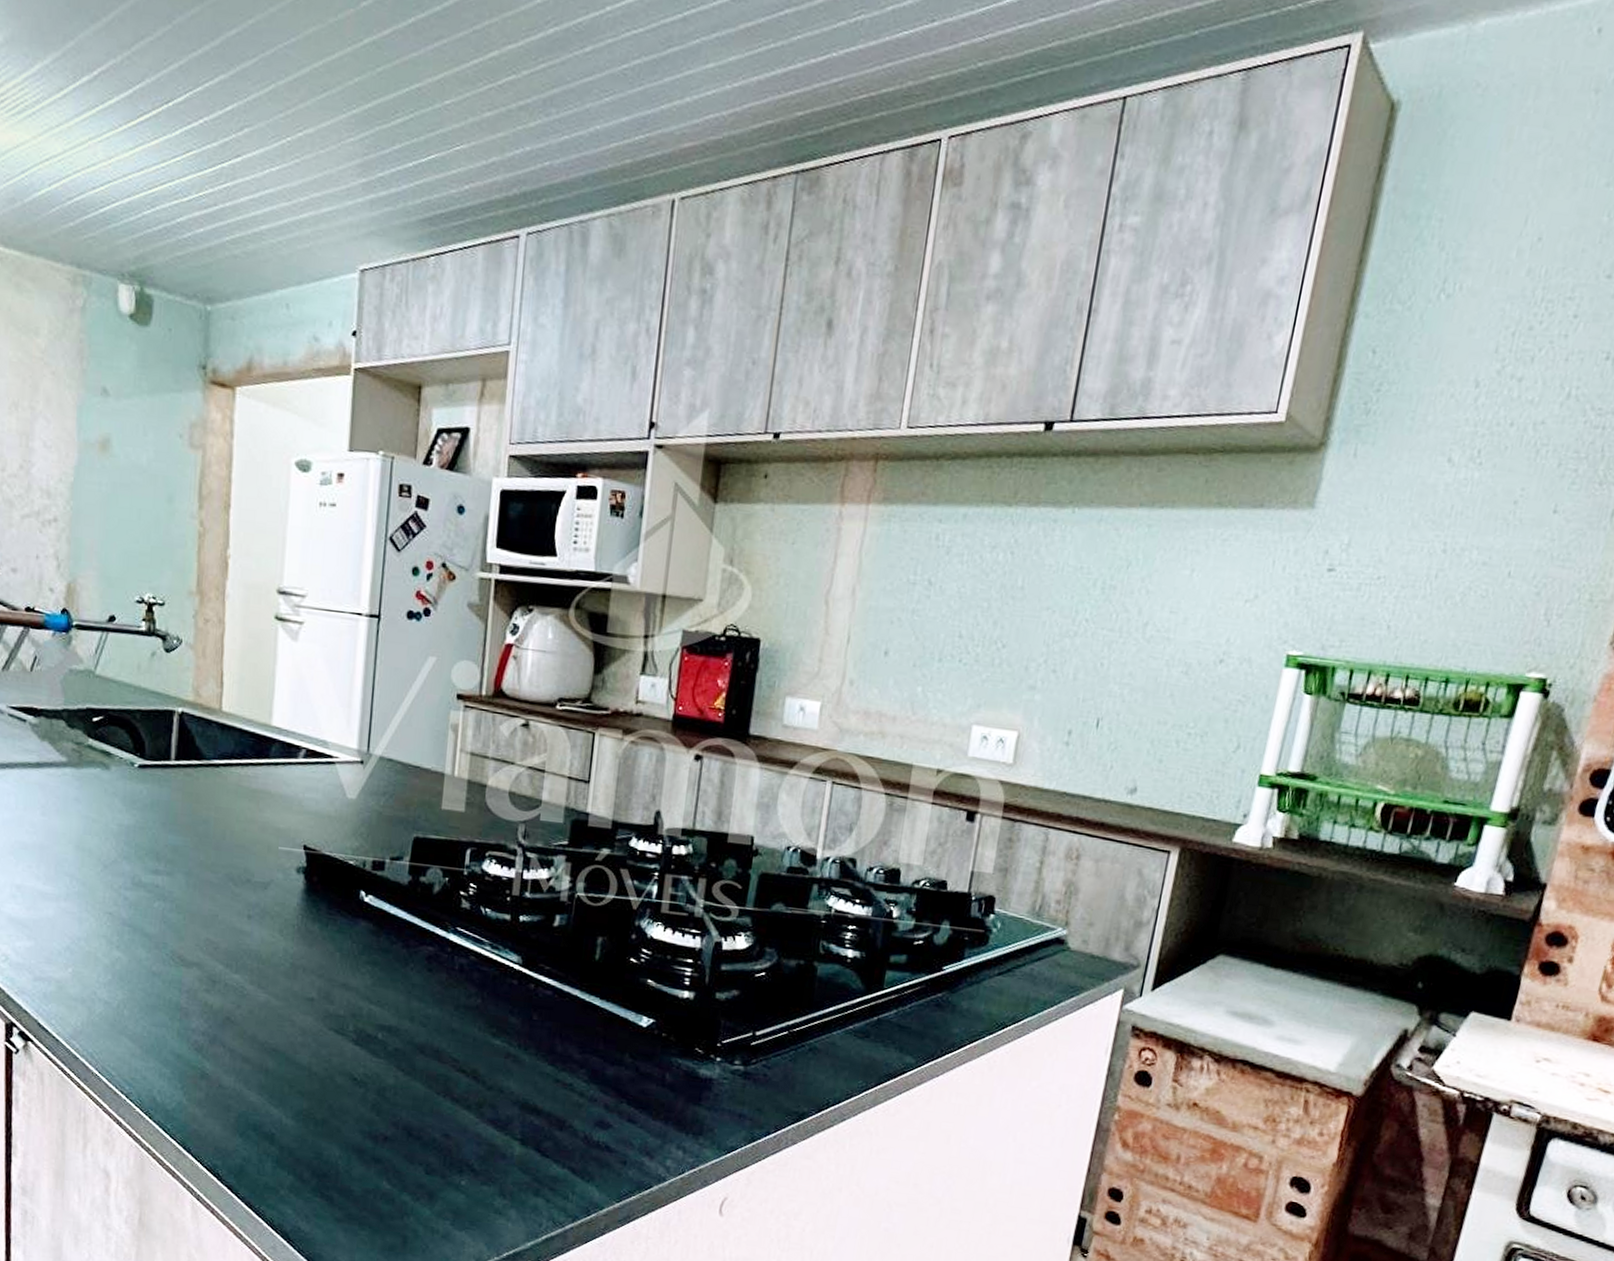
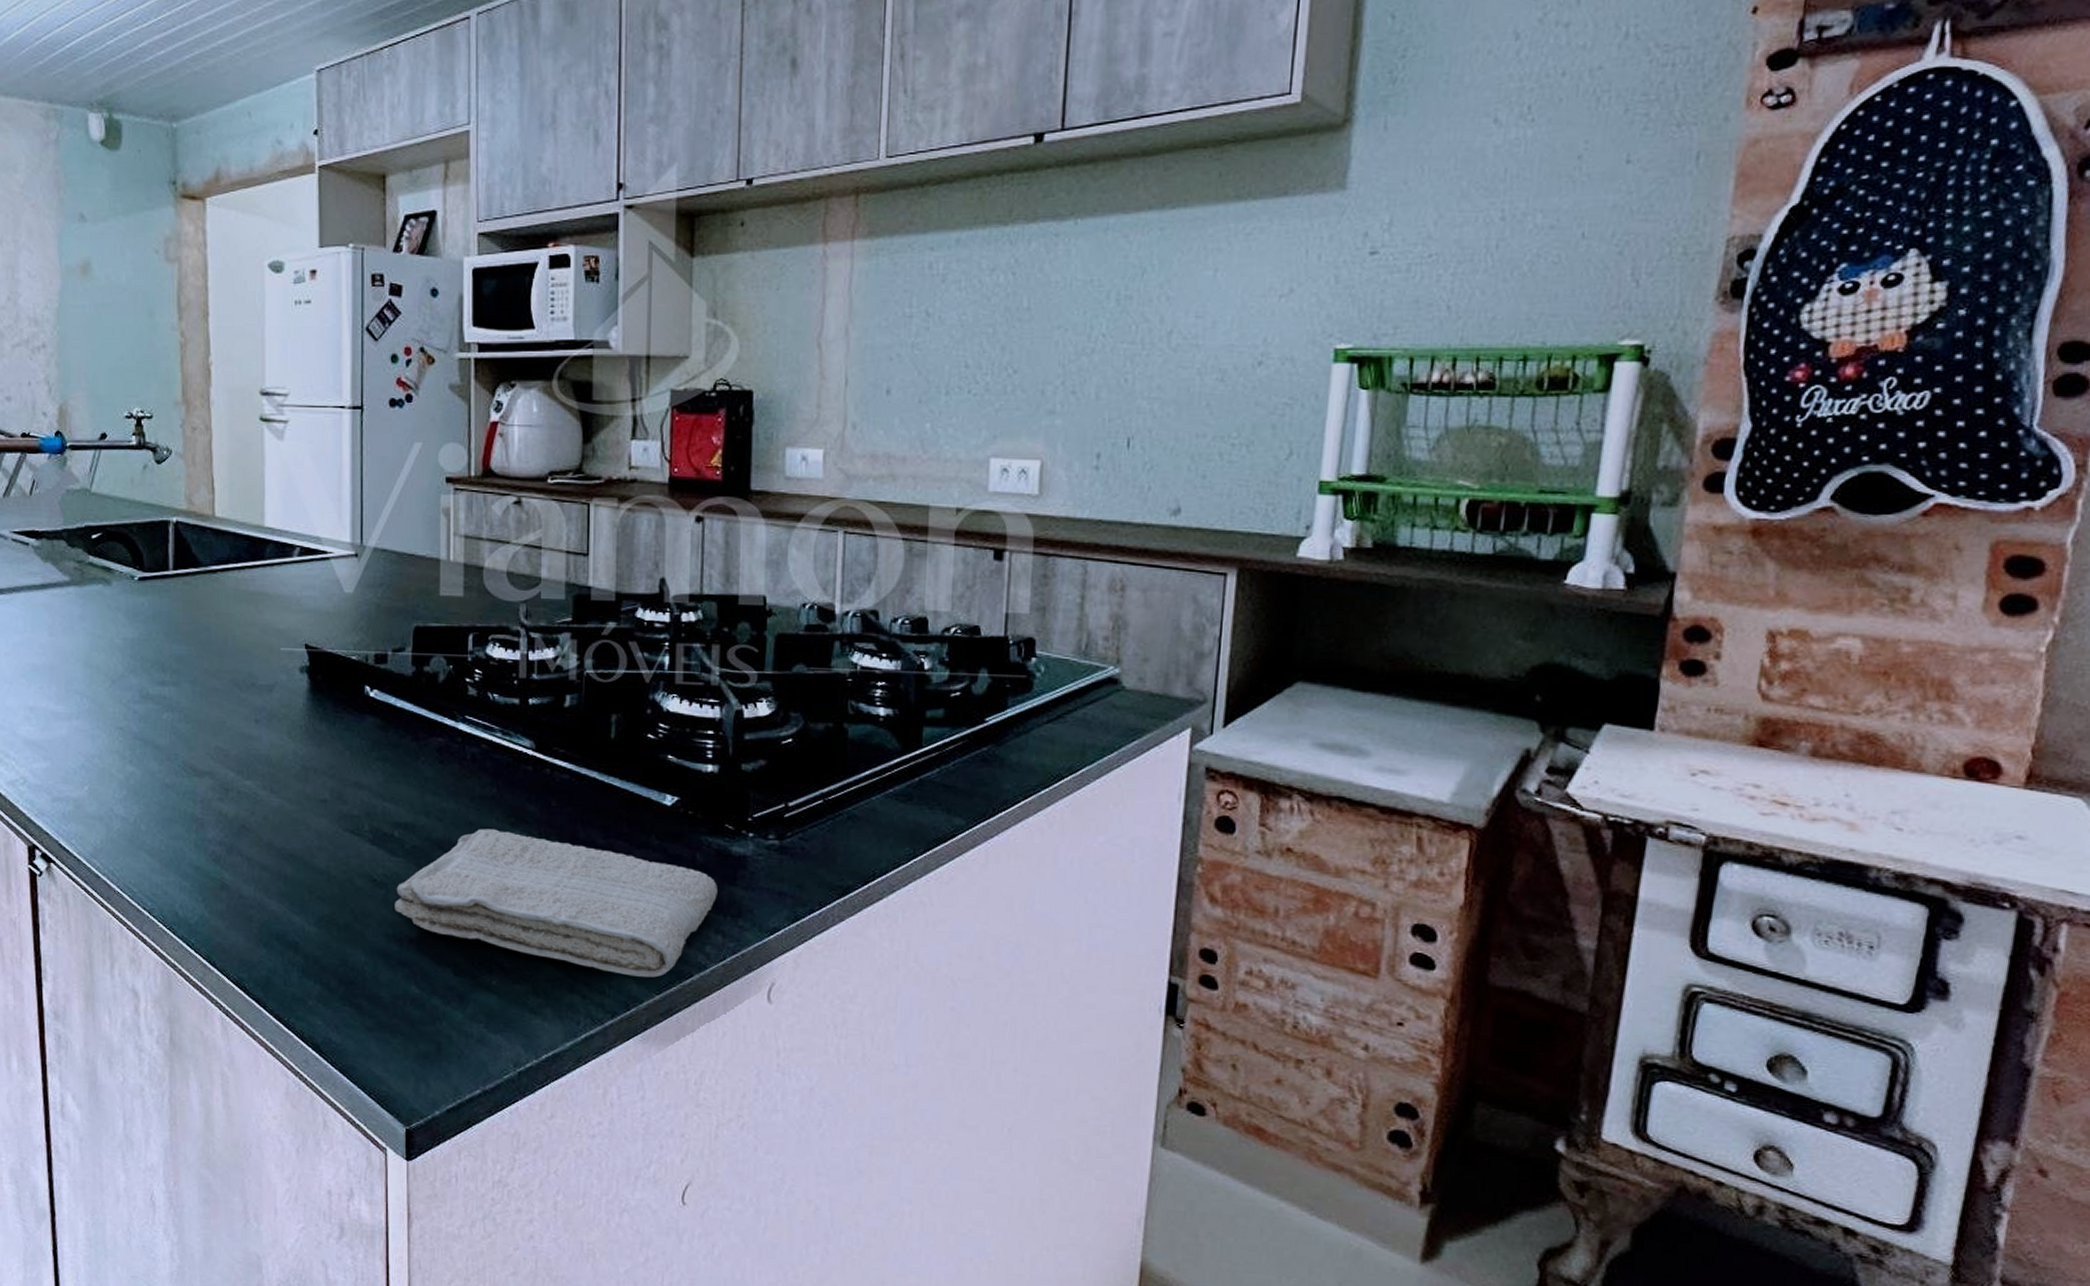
washcloth: none [372,1036,683,1187] -> present [394,828,717,978]

